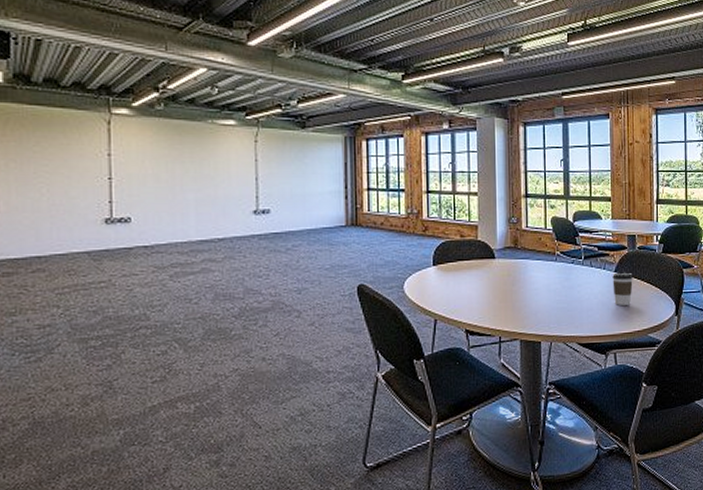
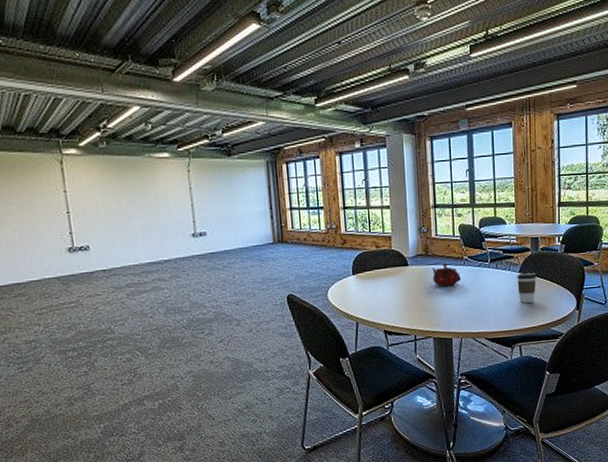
teapot: none [522,258,552,283] -> present [432,263,461,287]

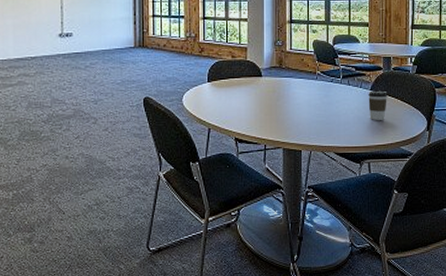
teapot: present [432,263,461,287] -> none [285,76,313,99]

